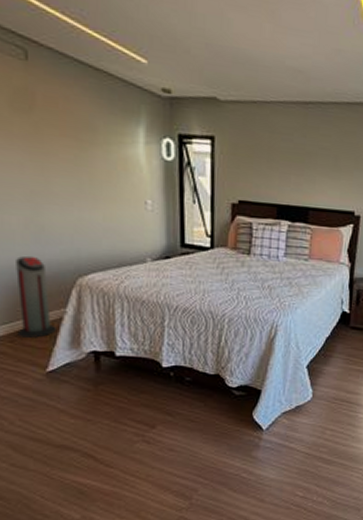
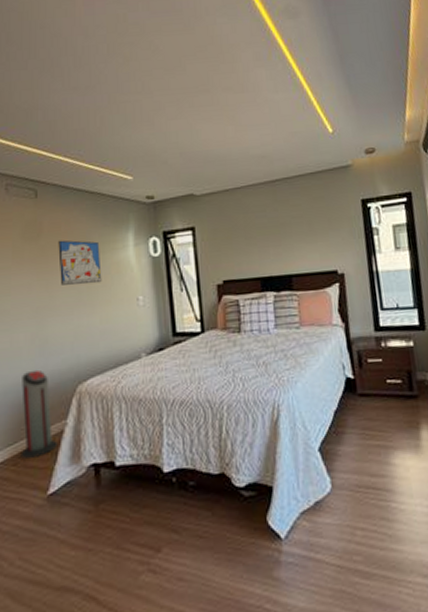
wall art: none [55,119,107,178] -> present [58,240,102,285]

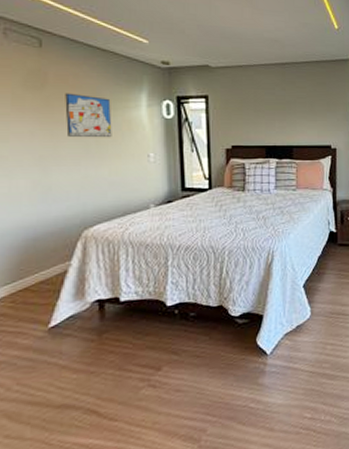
air purifier: present [20,369,57,459] -> none [19,215,60,296]

